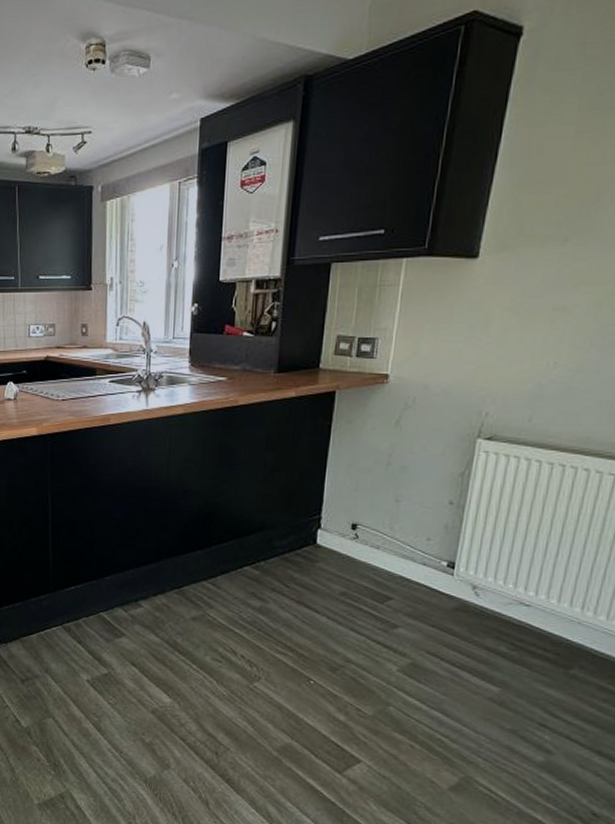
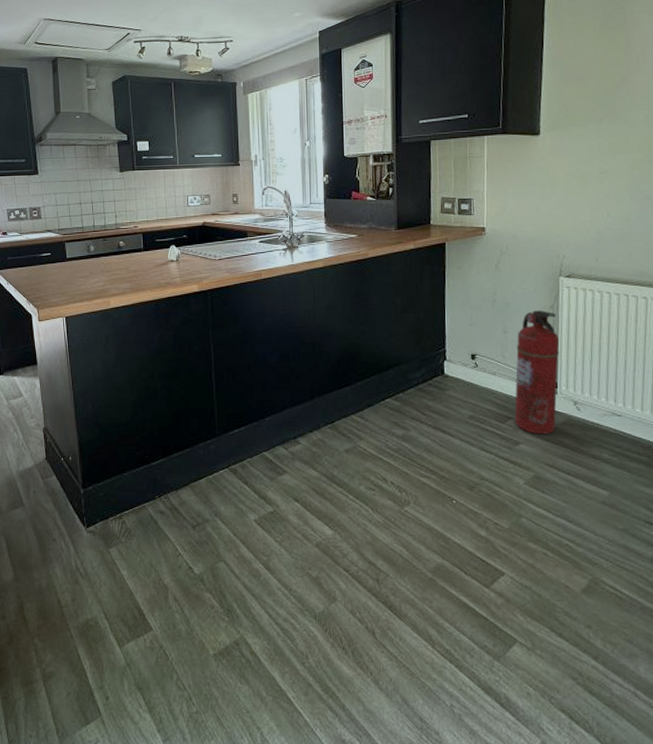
fire extinguisher: none [395,477,466,620] -> present [514,310,559,435]

